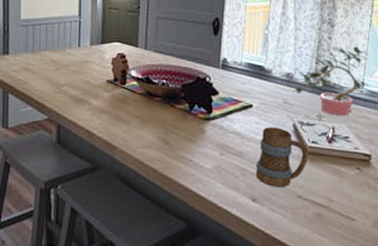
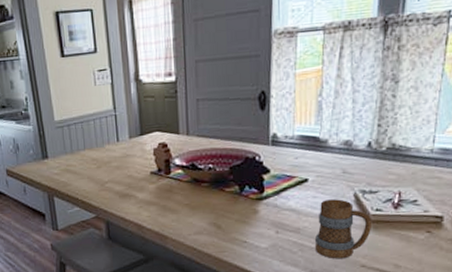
potted plant: present [293,46,371,120] -> none [352,101,443,186]

